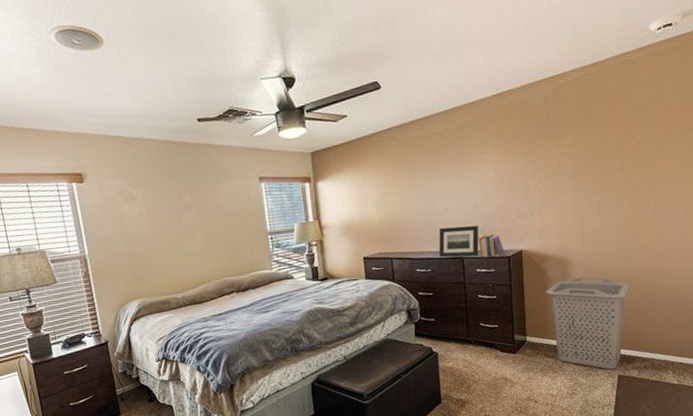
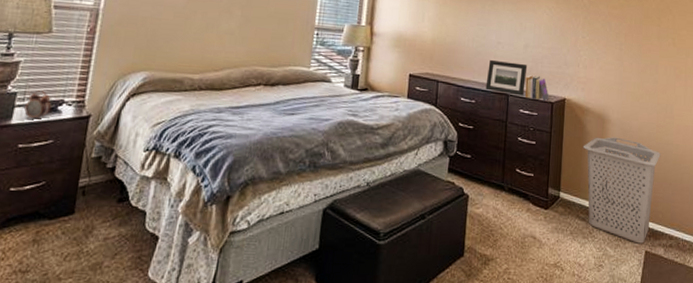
alarm clock: none [58,329,78,352] -> present [24,90,52,119]

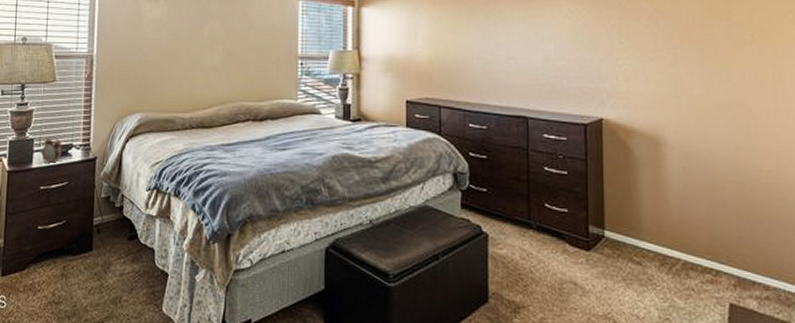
picture frame: present [485,59,528,96] -> none [498,78,549,118]
books: present [524,75,549,102] -> none [548,93,581,124]
laundry basket: present [582,137,661,244] -> none [630,163,744,295]

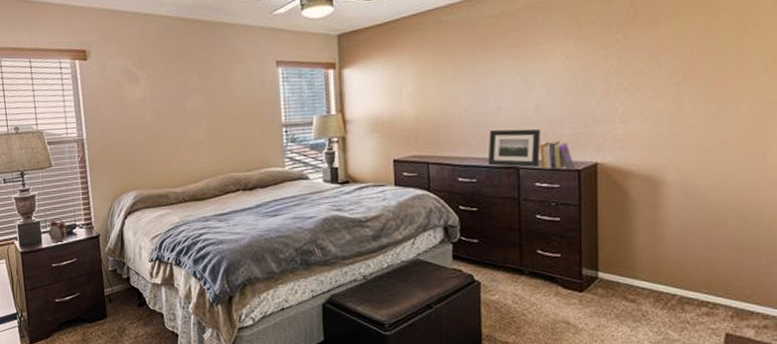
picture frame: none [498,78,549,118] -> present [488,128,541,168]
books: none [548,93,581,124] -> present [540,141,574,170]

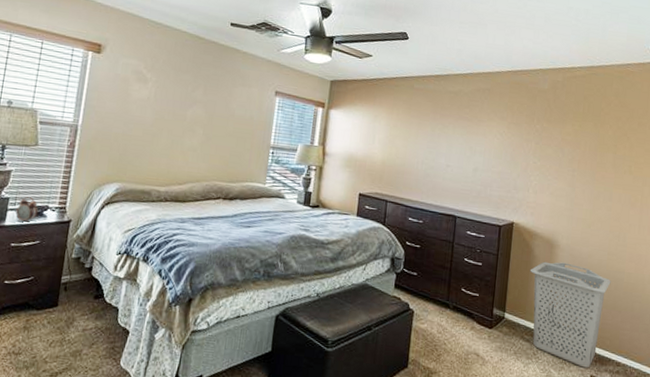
picture frame: present [488,128,541,168] -> none [433,181,476,218]
books: present [540,141,574,170] -> none [472,198,497,225]
laundry basket: none [626,202,747,325] -> present [529,261,611,368]

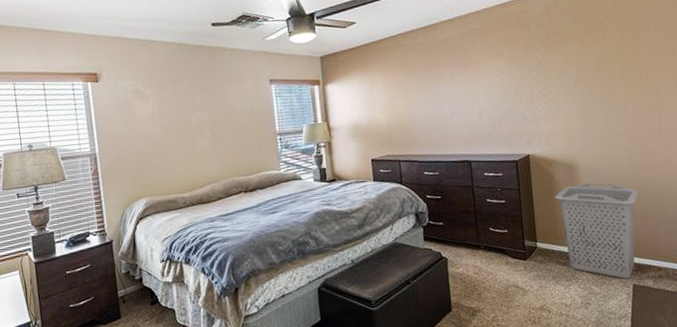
alarm clock: present [15,196,38,222] -> none [62,227,82,251]

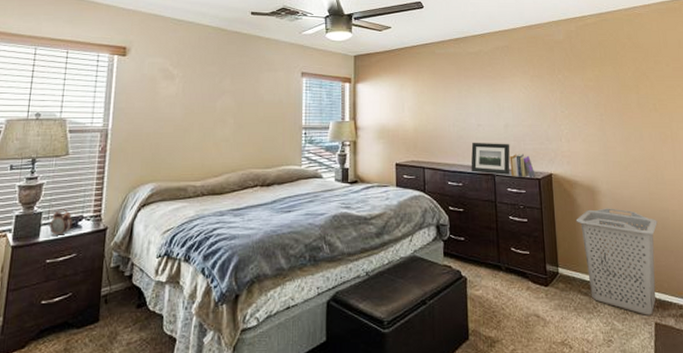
alarm clock: none [62,227,82,251] -> present [49,209,73,236]
picture frame: none [446,129,487,161] -> present [471,142,510,175]
books: none [485,138,513,162] -> present [510,154,536,178]

